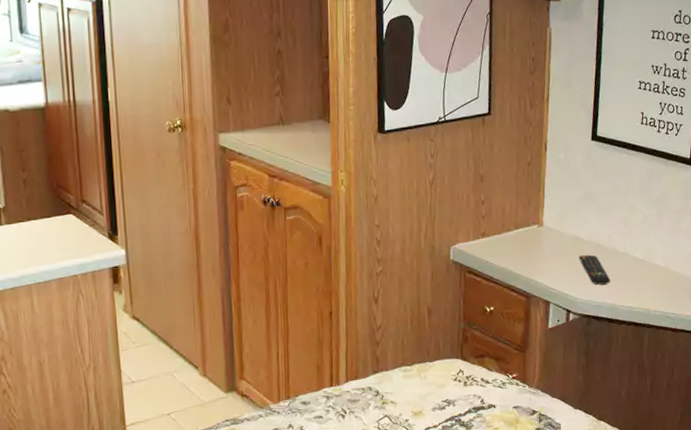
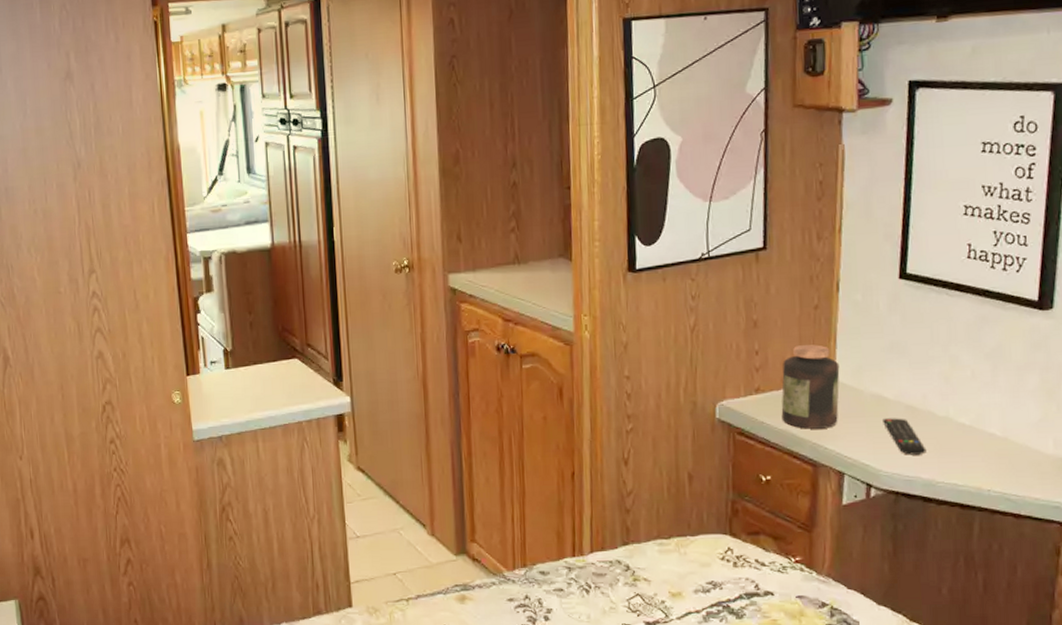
jar: none [502,195,547,266] -> present [781,344,840,429]

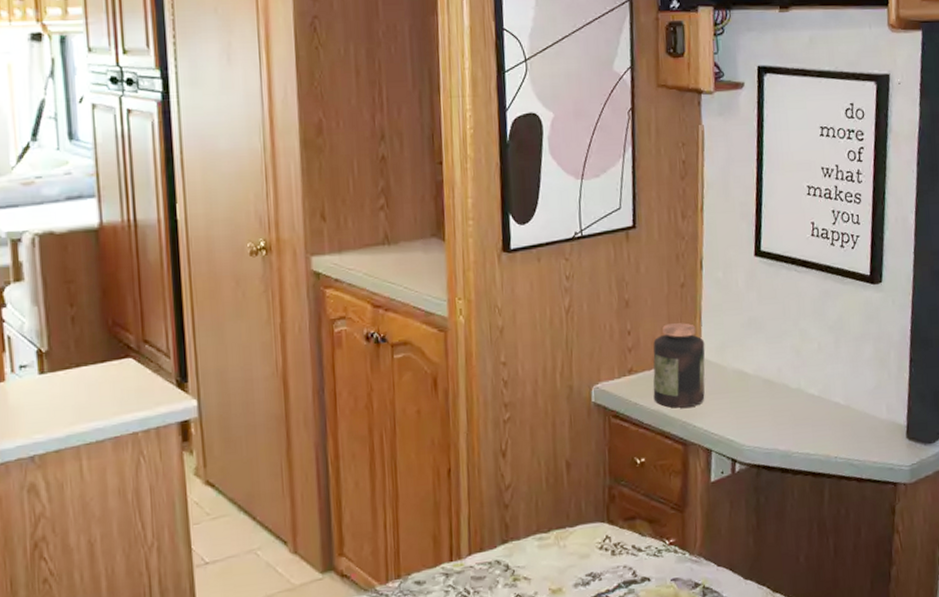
remote control: present [883,418,927,455] -> none [744,392,783,428]

